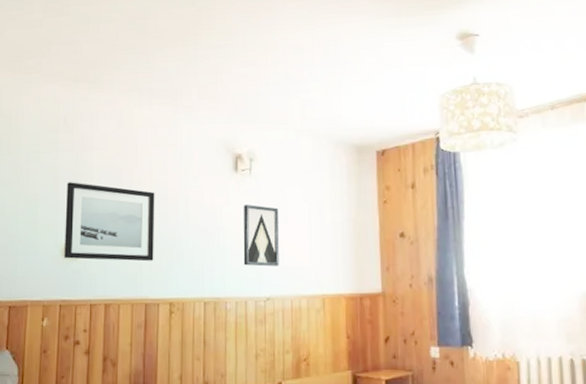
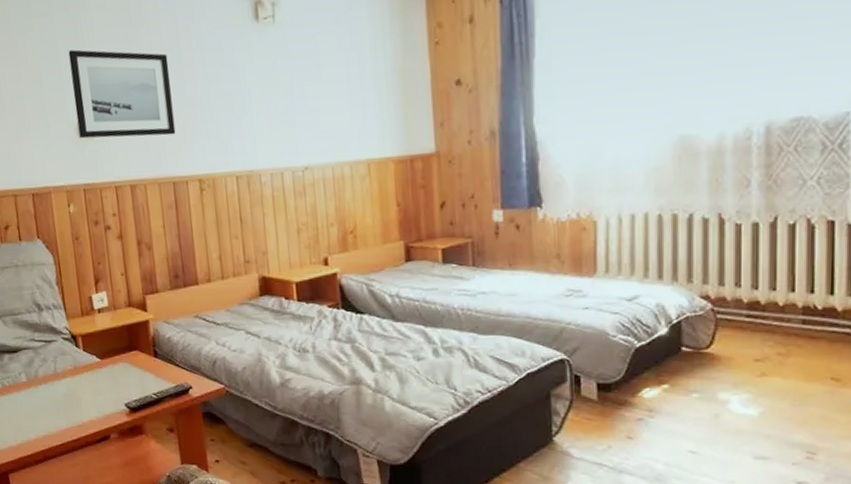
wall art: present [243,205,279,267] -> none [270,59,316,133]

